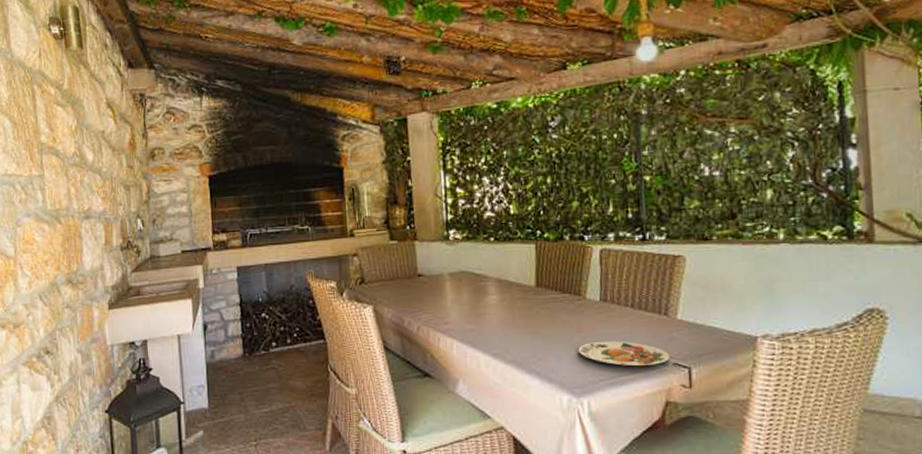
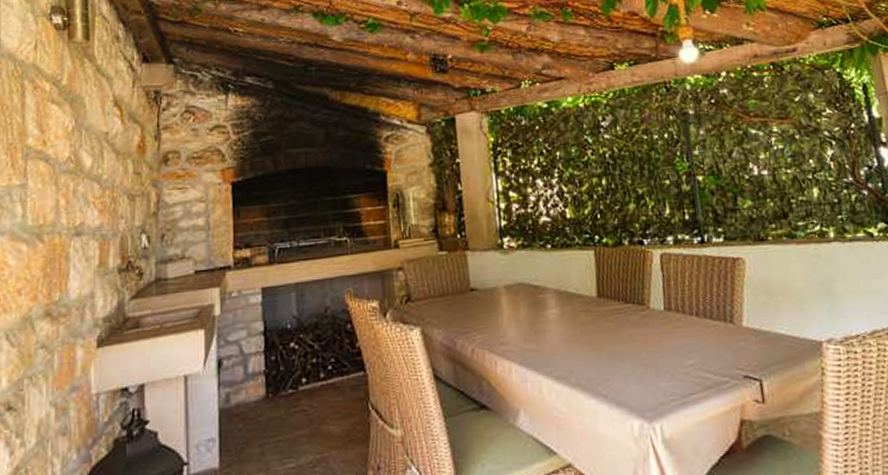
plate: present [578,340,669,366] -> none [645,353,739,382]

